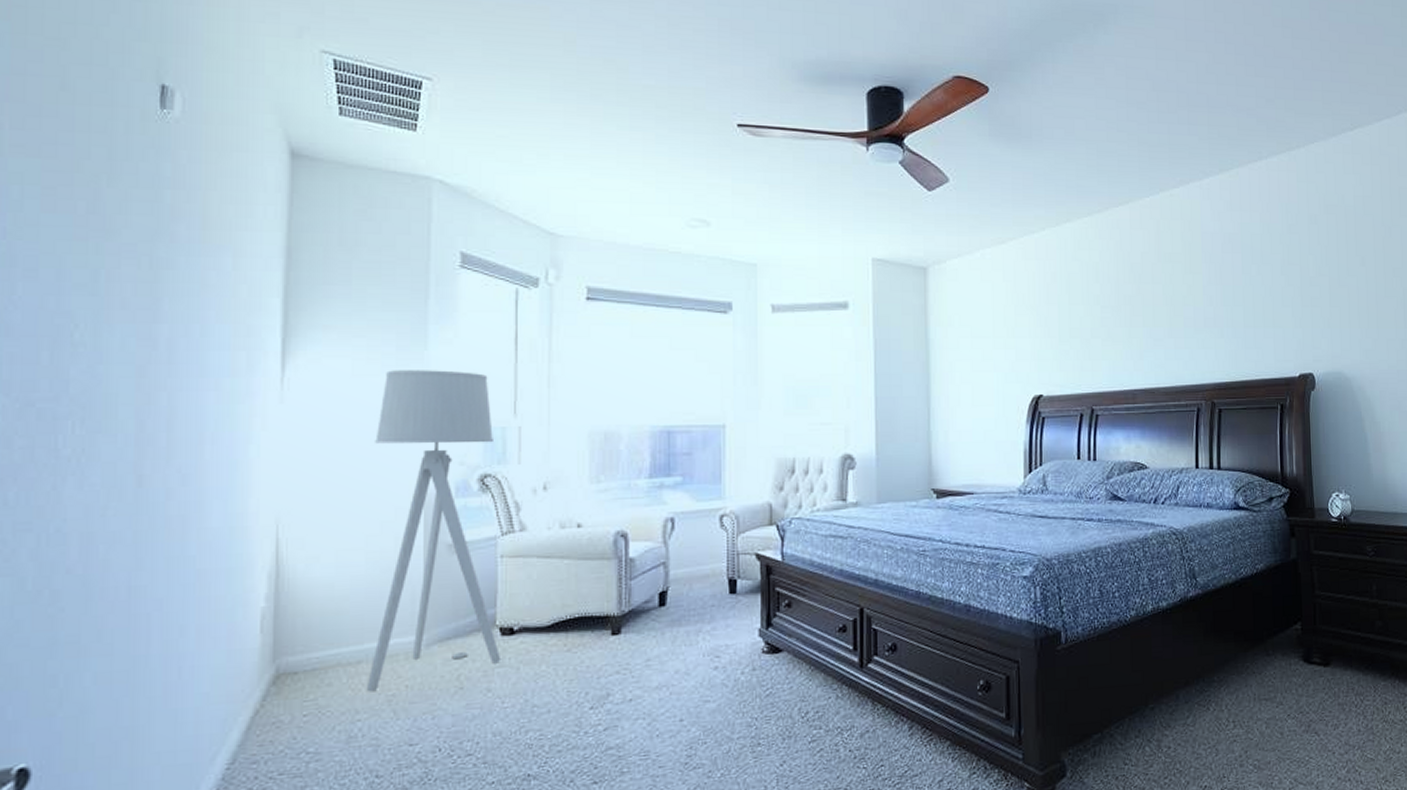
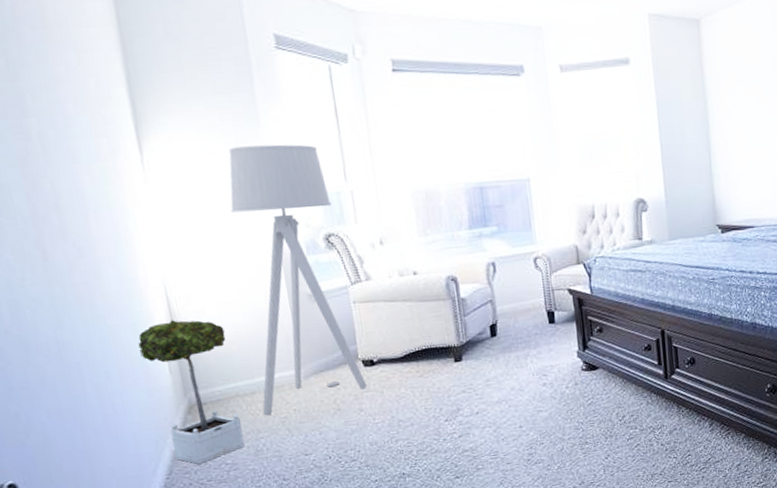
potted tree: none [229,566,339,752] -> present [138,320,245,465]

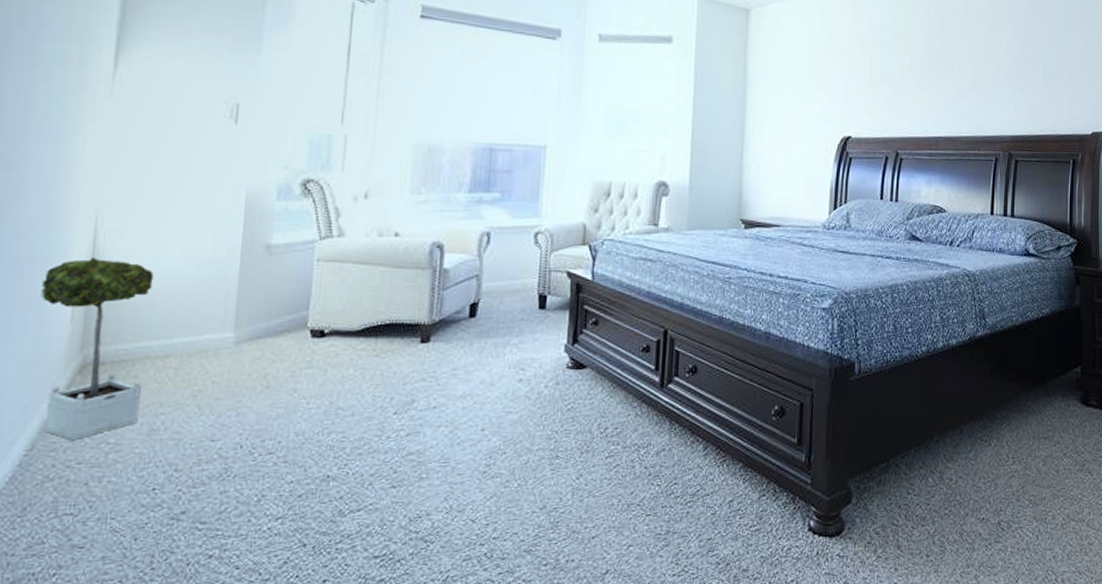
floor lamp: present [229,144,368,416] -> none [172,73,319,386]

